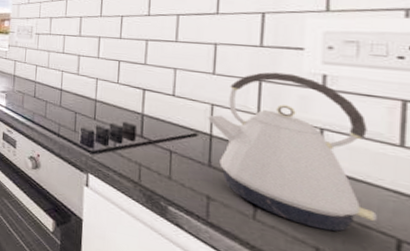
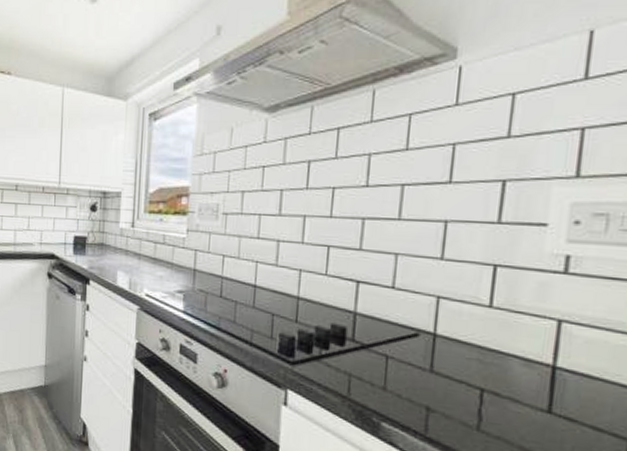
kettle: present [207,72,377,232] -> none [431,254,610,437]

